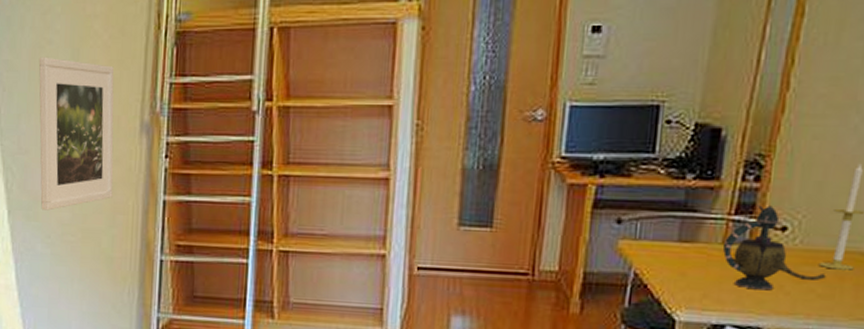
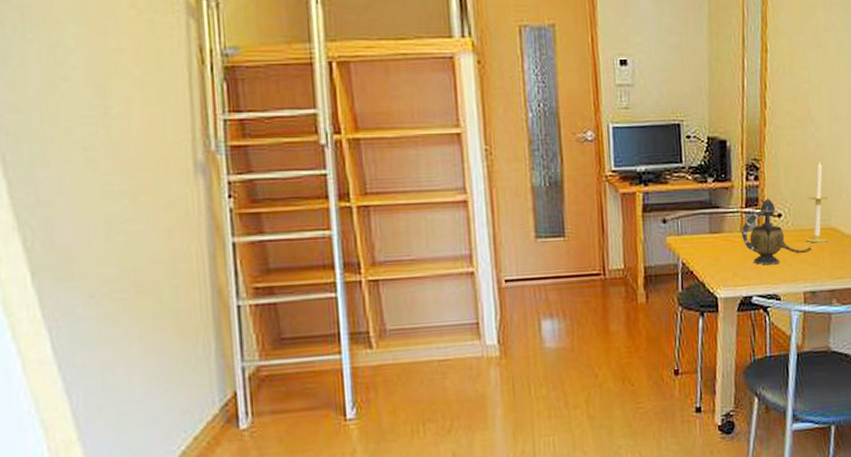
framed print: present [38,57,114,211] -> none [52,95,170,268]

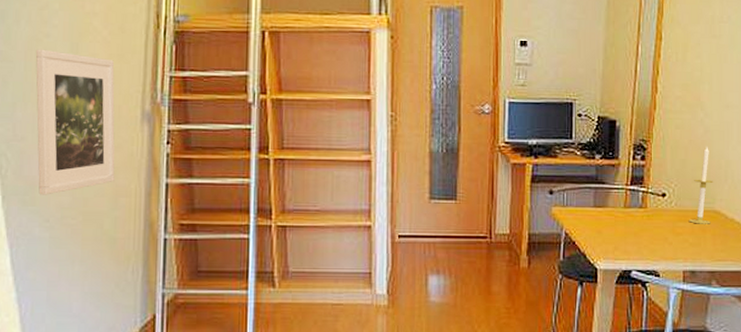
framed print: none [52,95,170,268] -> present [35,49,115,195]
teapot: present [741,198,812,265] -> none [624,178,694,242]

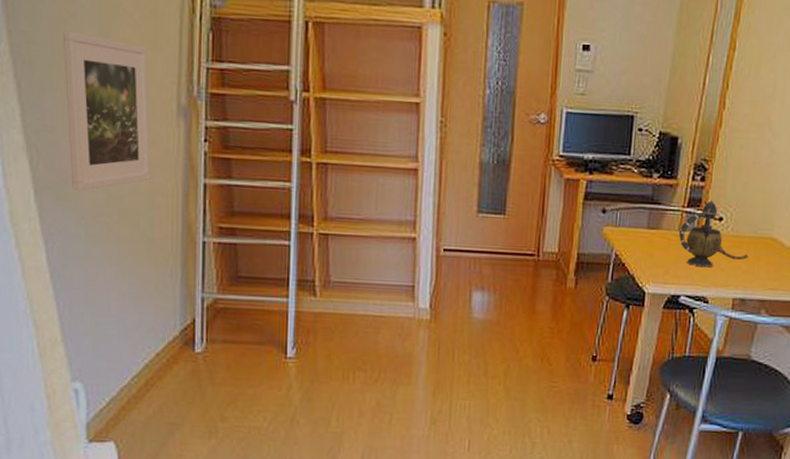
teapot: none [624,178,694,242] -> present [678,200,749,268]
candle: present [688,146,713,224] -> none [743,169,774,252]

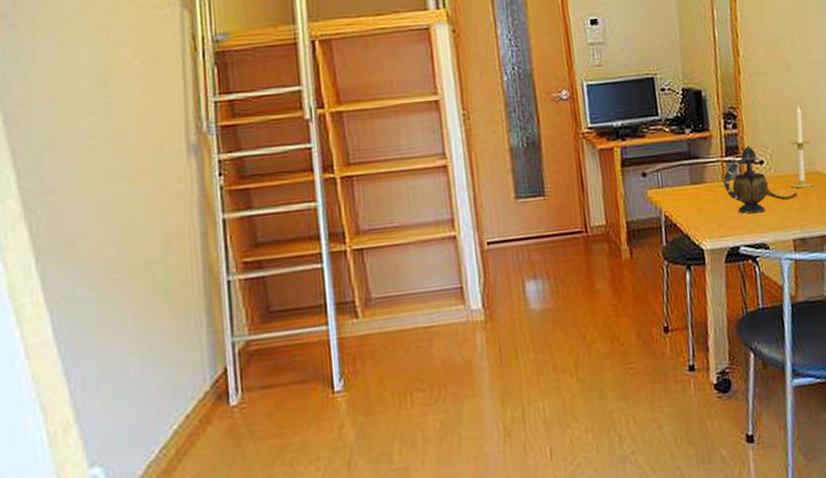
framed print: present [62,30,151,191] -> none [58,88,164,251]
candle: none [743,169,774,252] -> present [790,106,814,188]

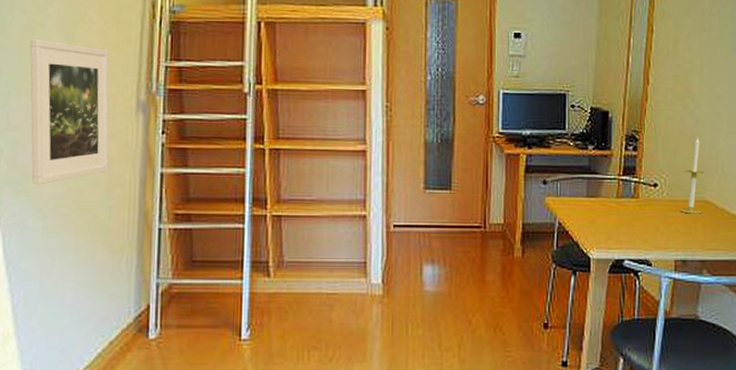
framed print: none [58,88,164,251] -> present [30,38,110,185]
teapot: present [723,146,798,214] -> none [617,168,685,232]

